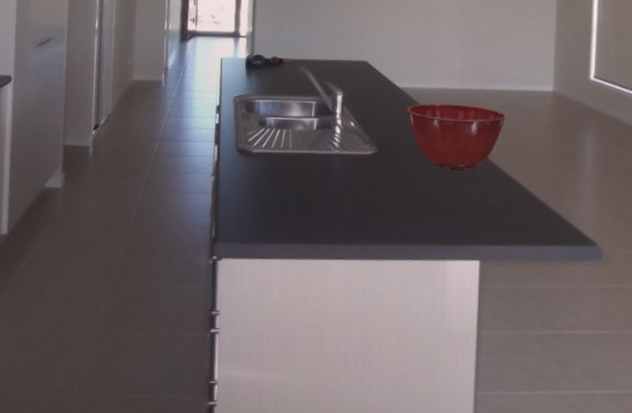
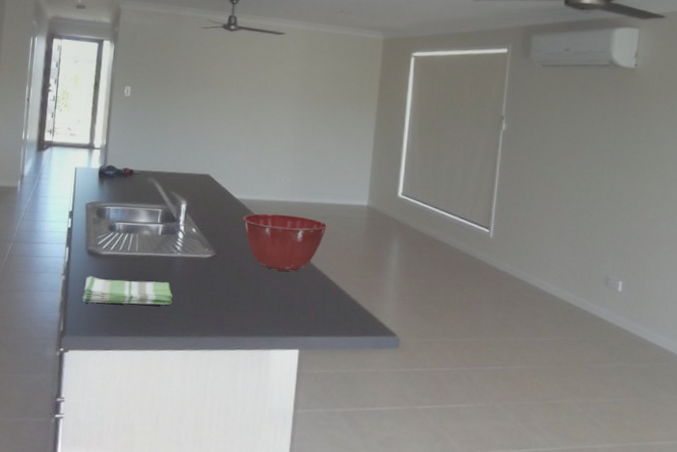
dish towel: none [234,176,332,209] -> present [82,275,173,305]

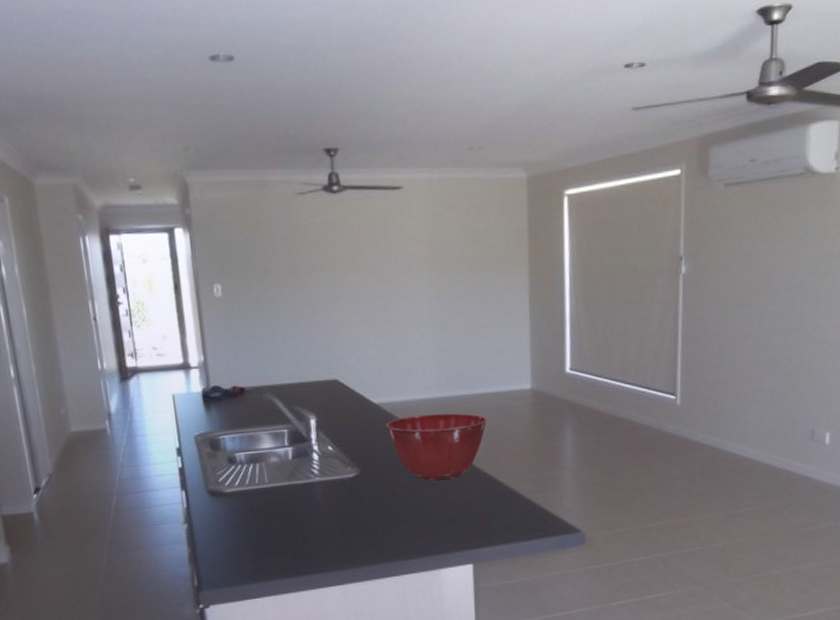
dish towel: present [82,275,173,305] -> none [212,512,319,550]

